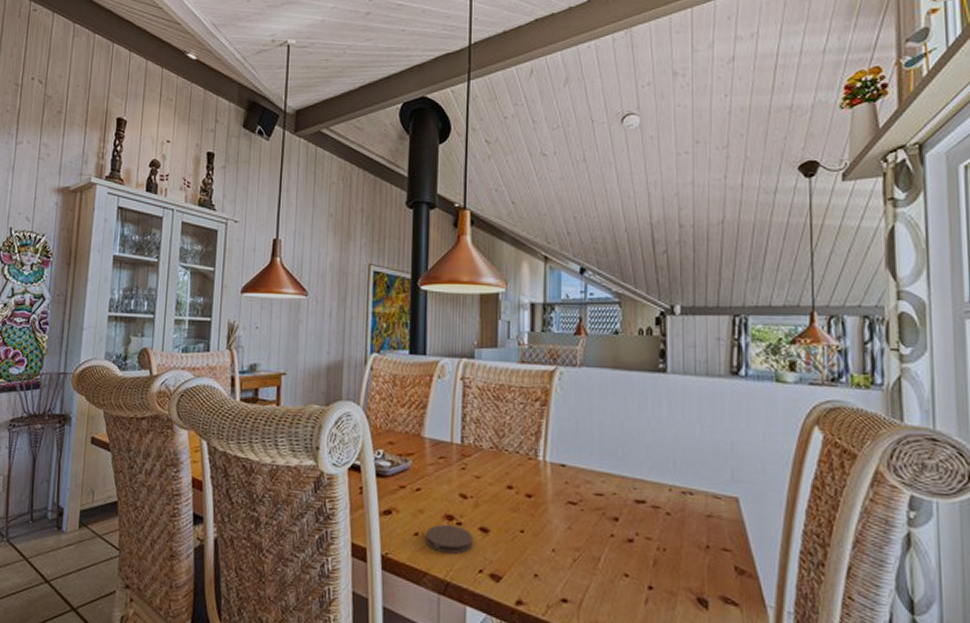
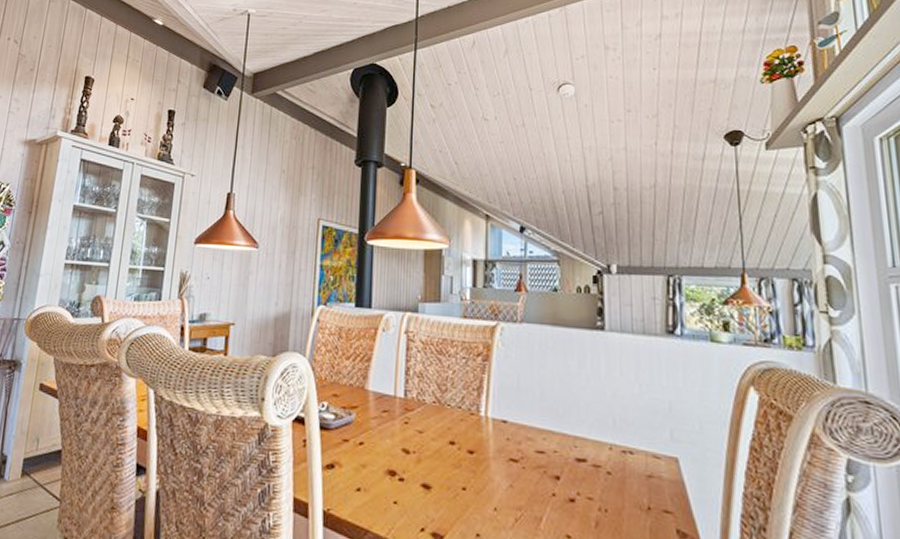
coaster: present [426,524,473,554] -> none [368,480,415,512]

